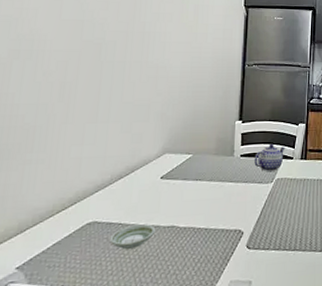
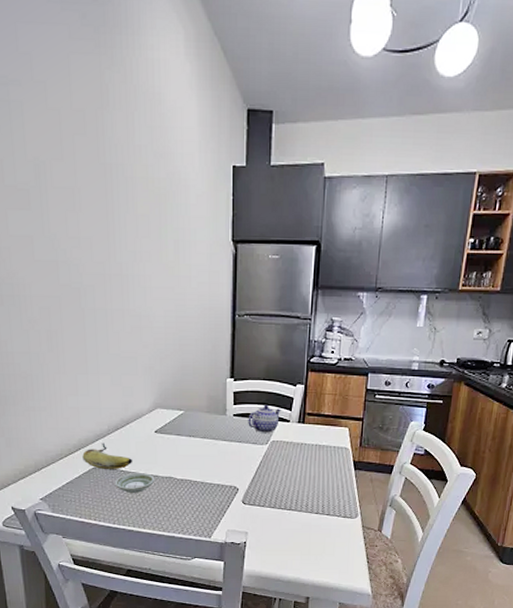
fruit: none [77,193,134,224] -> present [82,442,133,469]

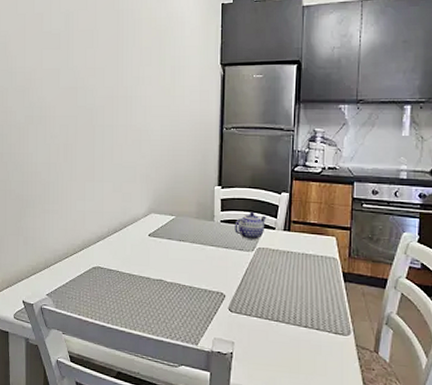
fruit: present [82,442,133,469] -> none [85,244,128,270]
saucer: present [114,473,155,493] -> none [111,274,147,294]

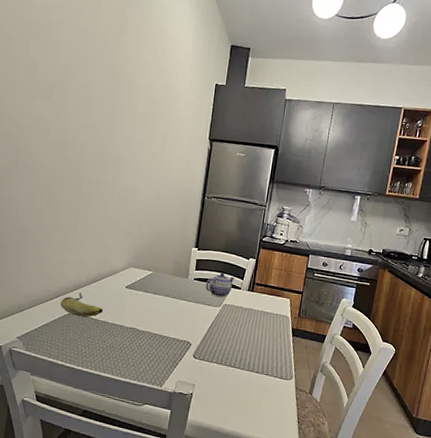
fruit: none [85,244,128,270] -> present [60,292,104,317]

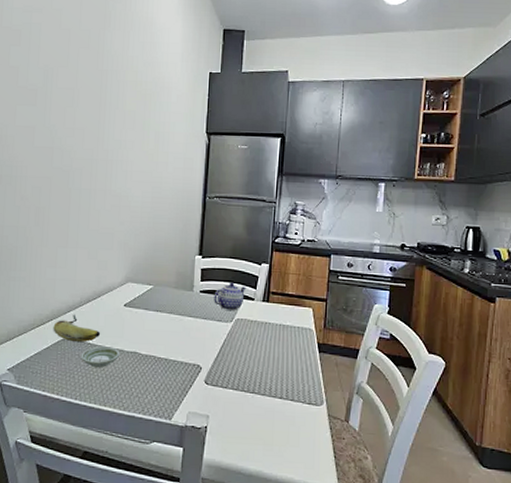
saucer: none [84,321,120,340] -> present [80,346,120,367]

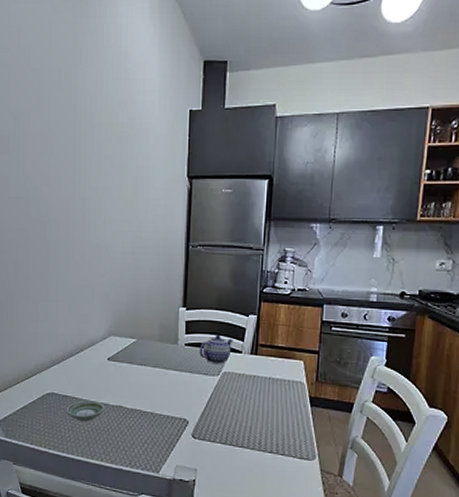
fruit: present [53,314,101,342] -> none [37,368,85,396]

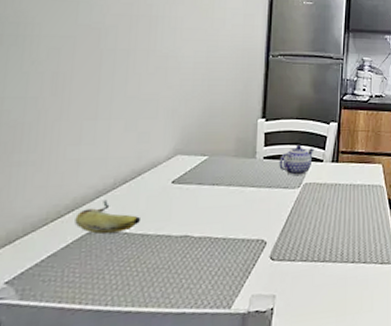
fruit: none [37,368,85,396] -> present [75,199,142,234]
saucer: present [66,400,106,421] -> none [113,233,167,261]

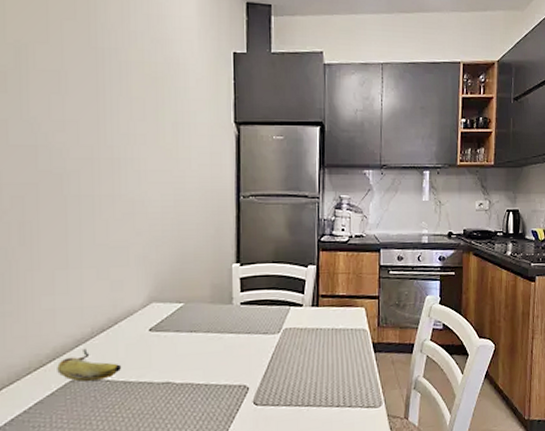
teapot: present [279,144,315,175] -> none [257,289,293,321]

